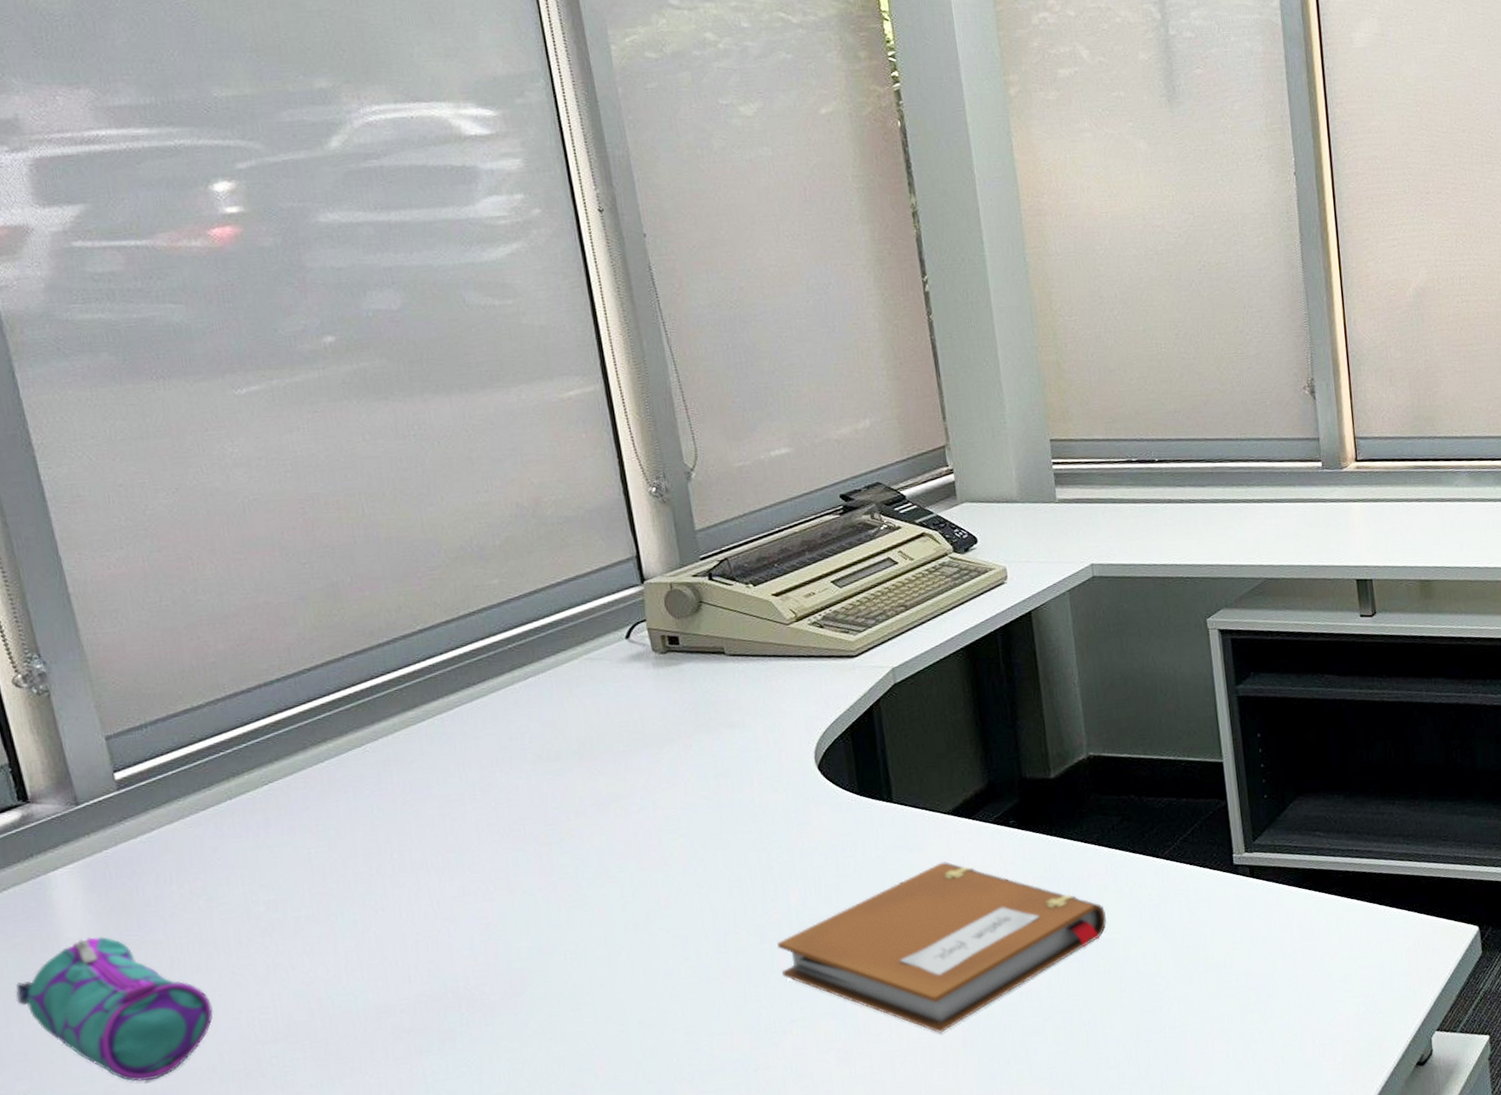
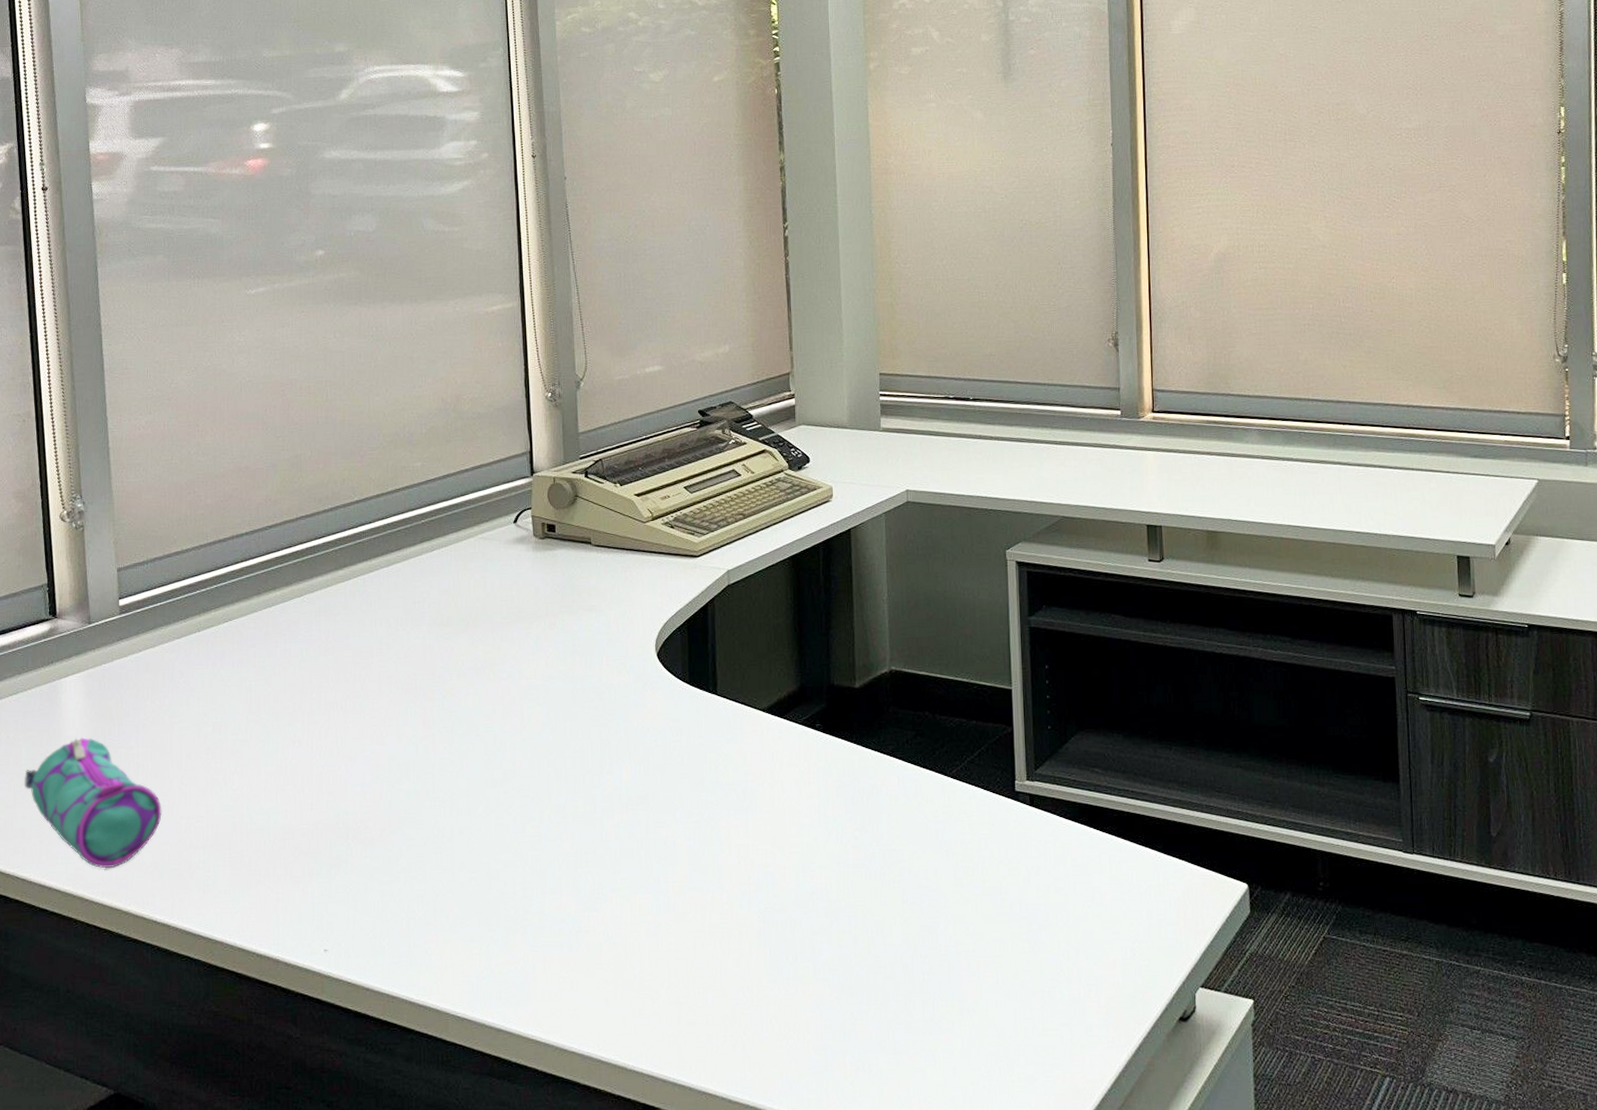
notebook: present [777,862,1107,1034] -> none [607,756,895,921]

